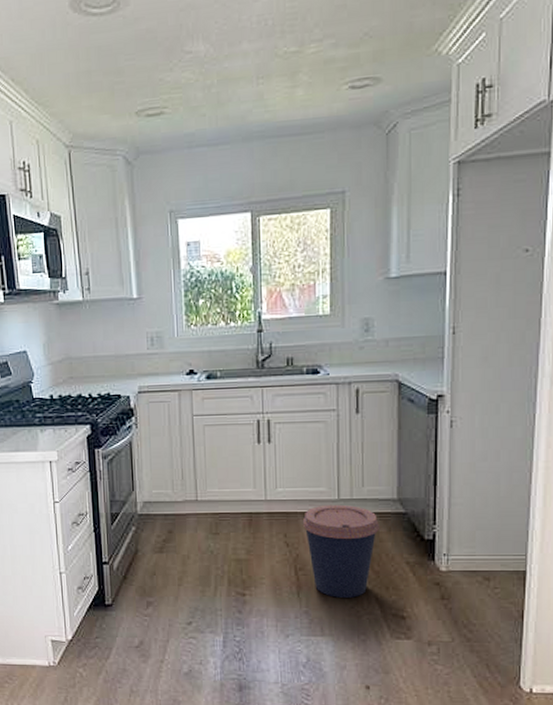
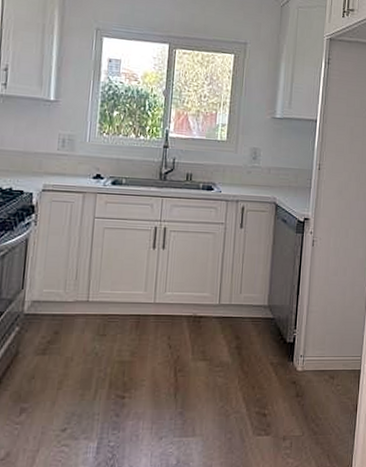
coffee cup: present [302,504,379,598] -> none [185,309,251,398]

